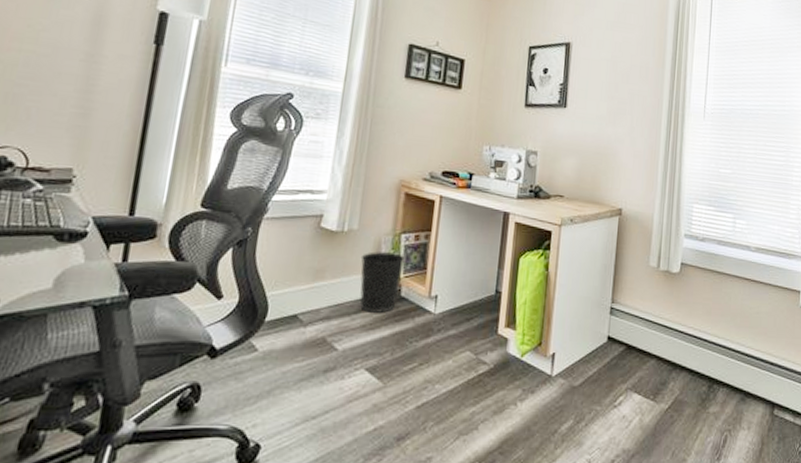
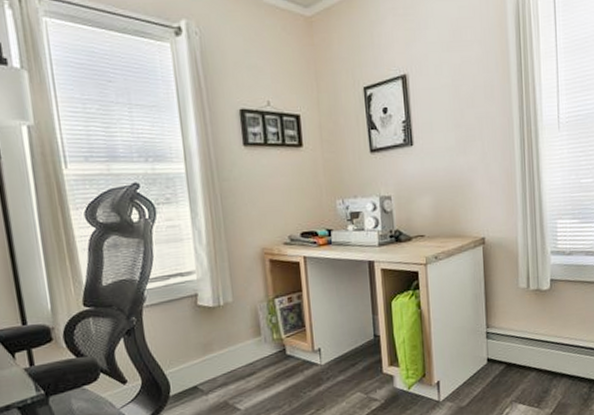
wastebasket: present [359,252,406,314] -> none [241,317,284,375]

